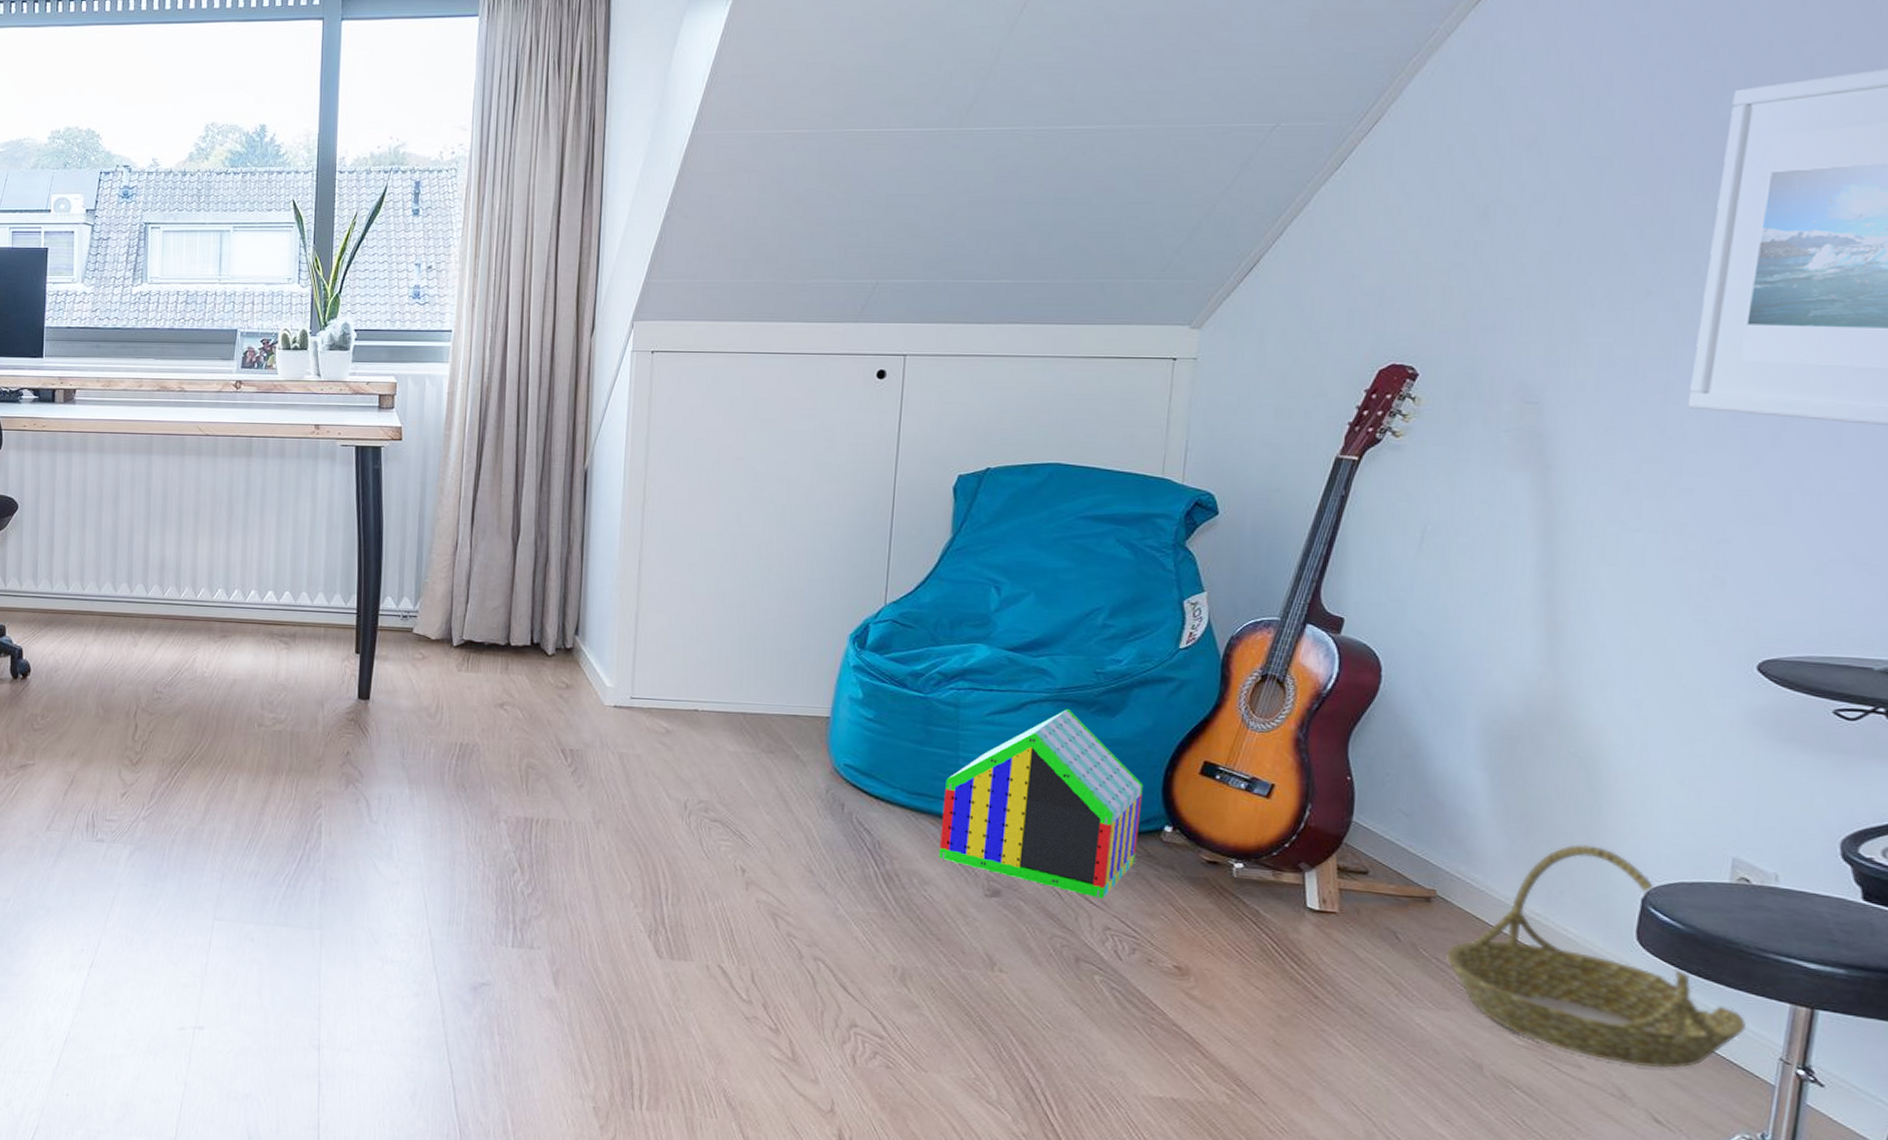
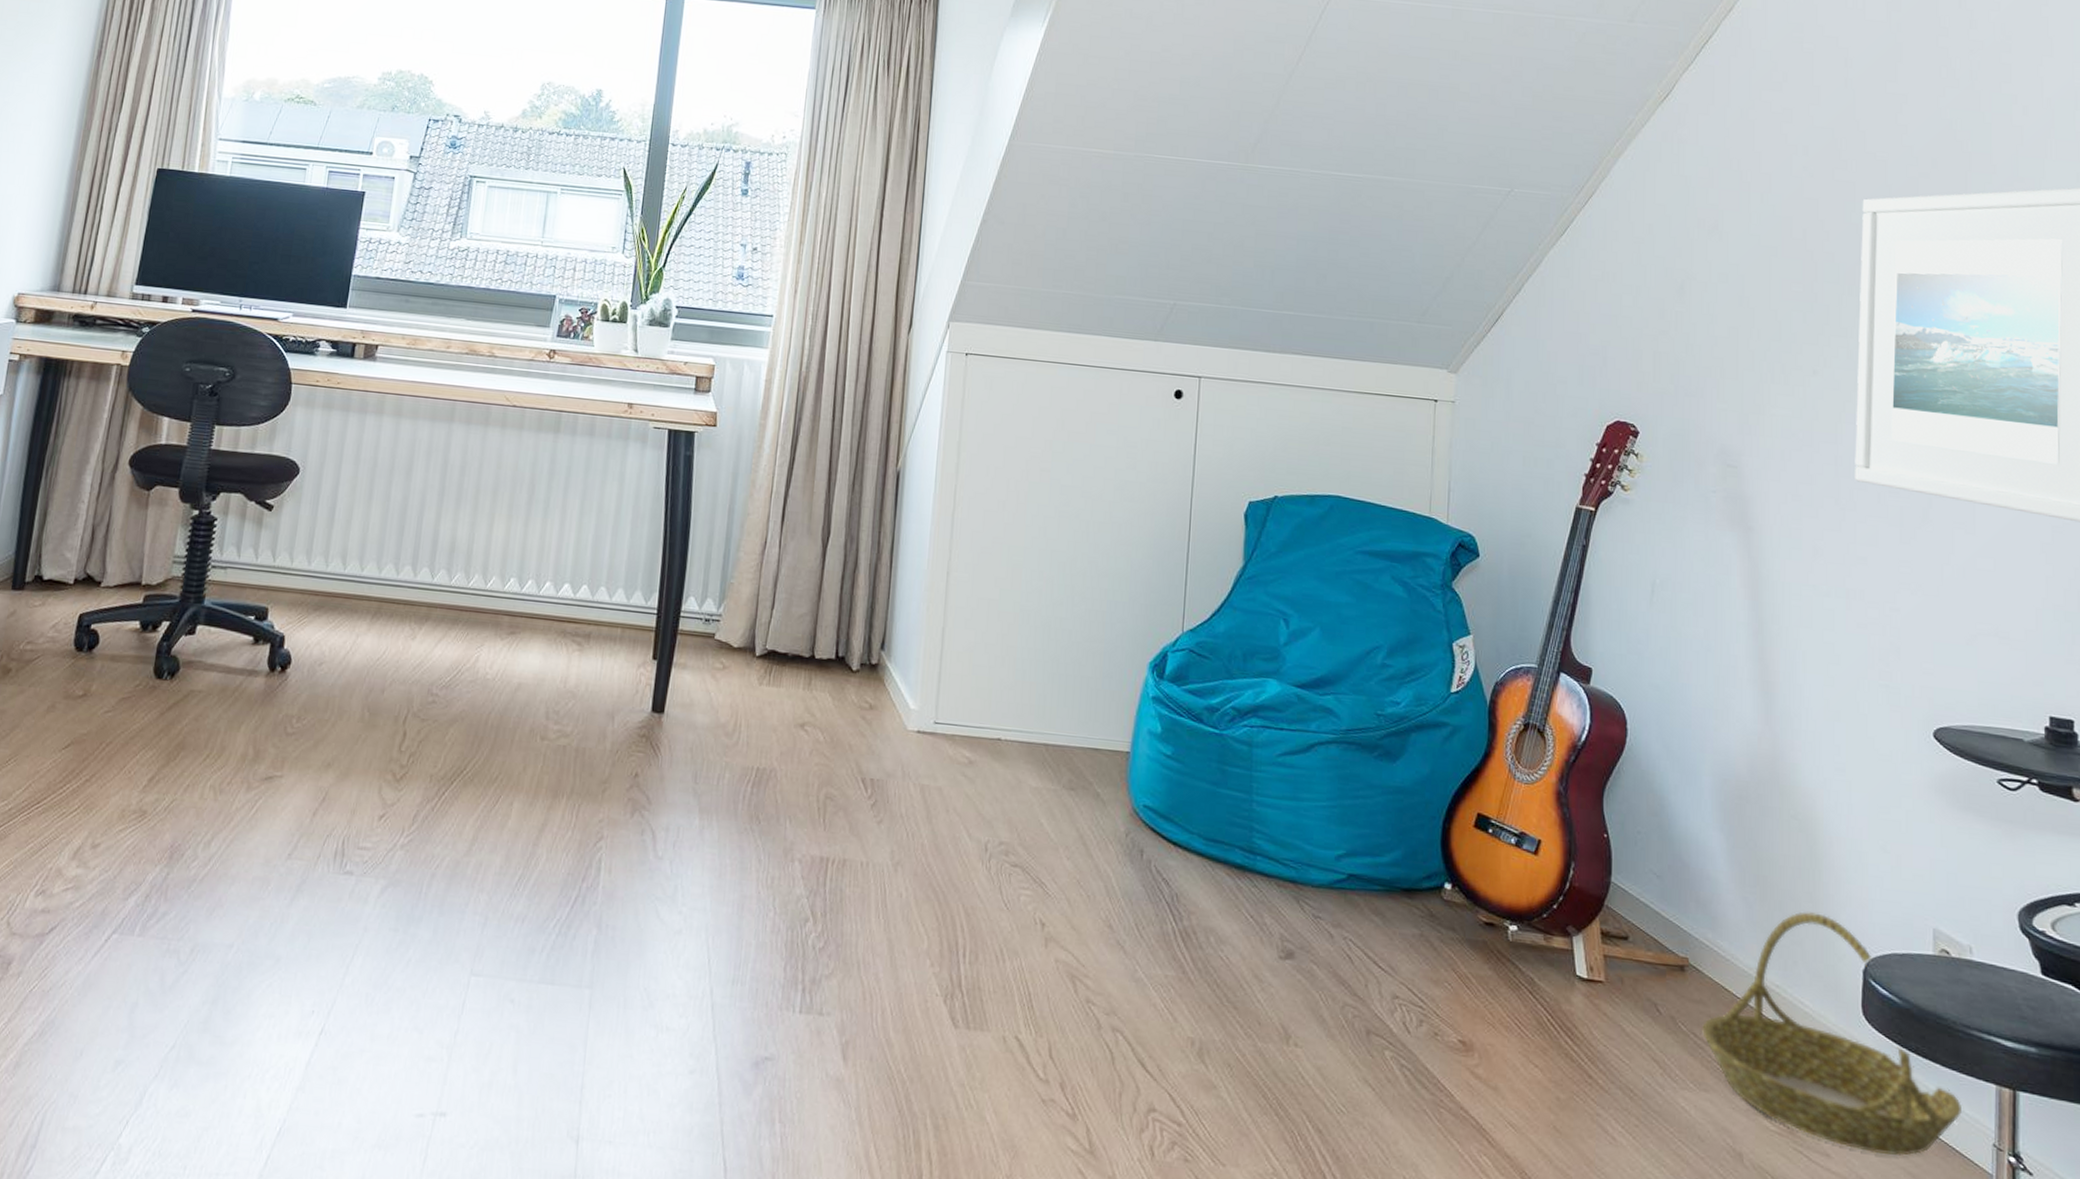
toy house: present [938,709,1144,898] -> none [1234,753,1424,962]

